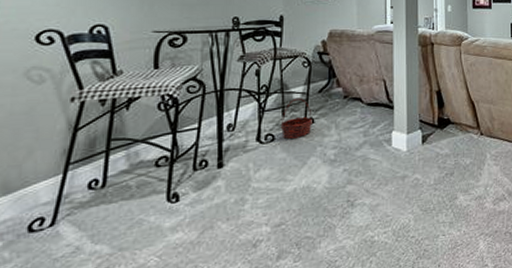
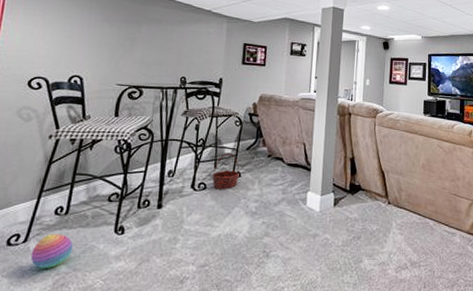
stacking toy: none [61,210,117,254] -> present [30,234,74,269]

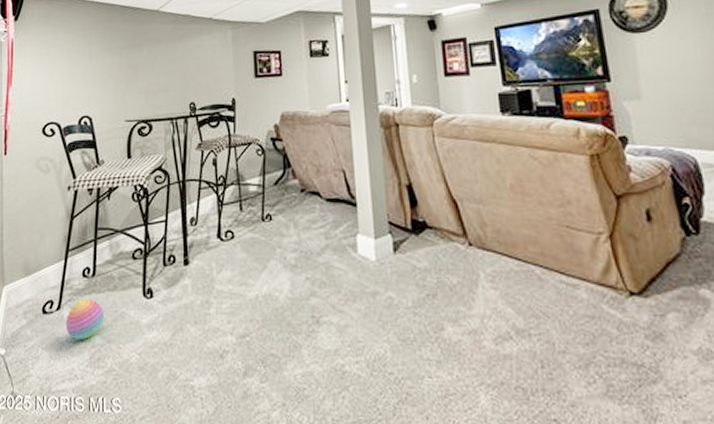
basket: present [211,153,240,189] -> none [238,190,270,237]

